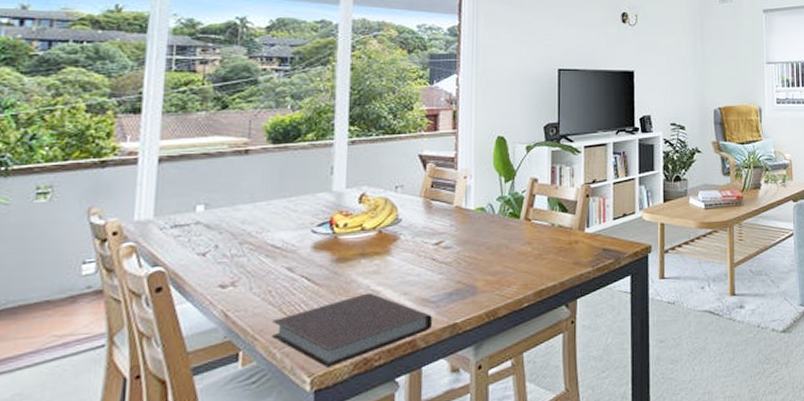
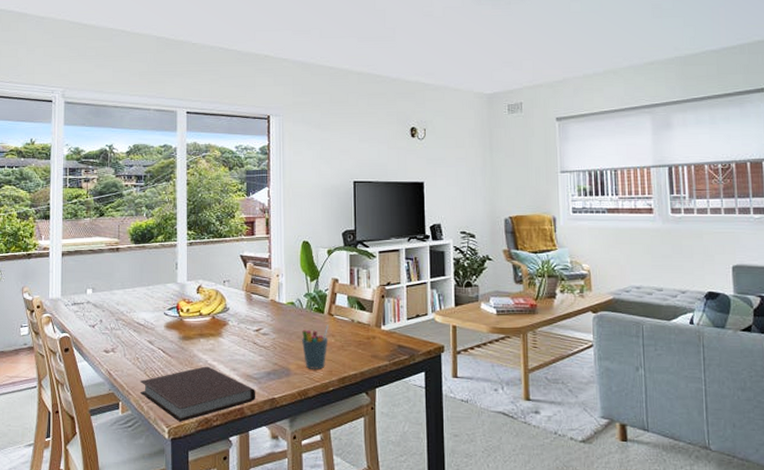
pen holder: none [491,231,525,285] -> present [301,324,329,369]

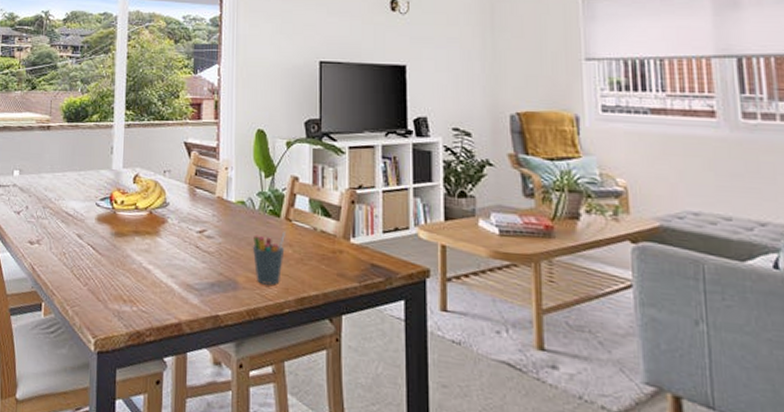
notebook: present [139,366,255,422] -> none [65,269,196,334]

